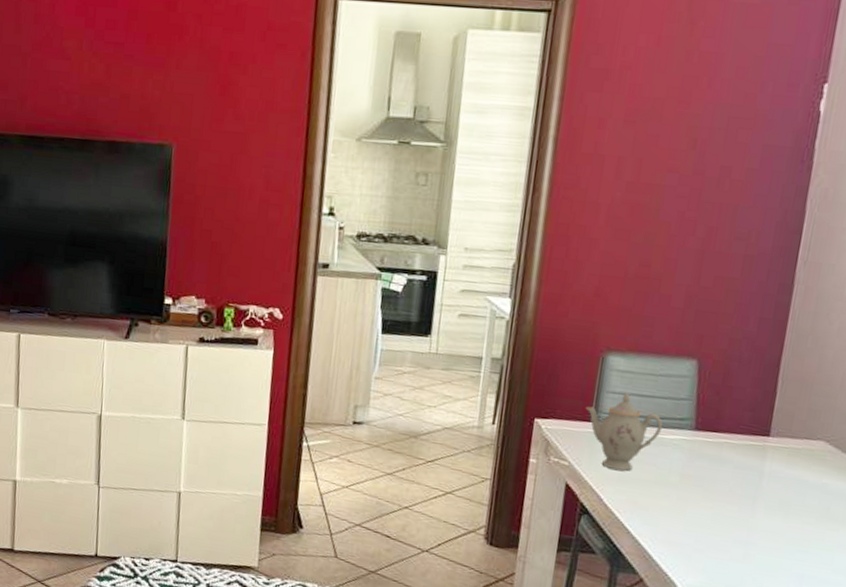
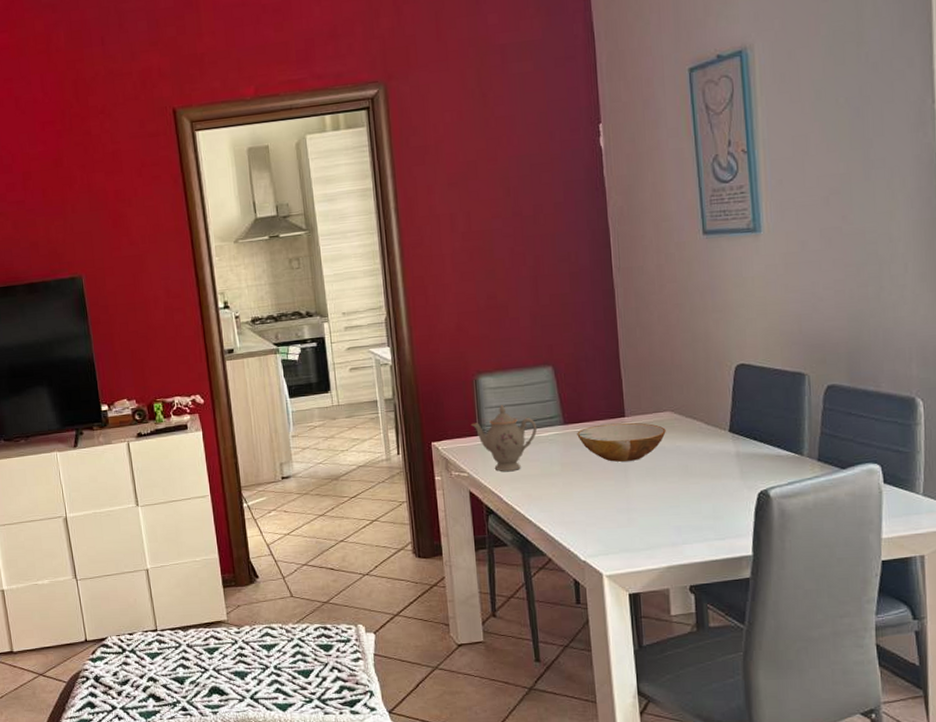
bowl: none [707,438,815,490] -> present [577,422,666,462]

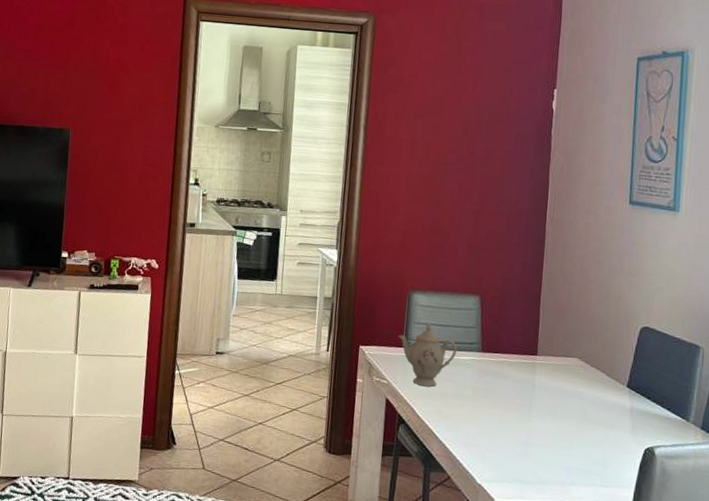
bowl: present [577,422,666,462] -> none [492,358,571,398]

